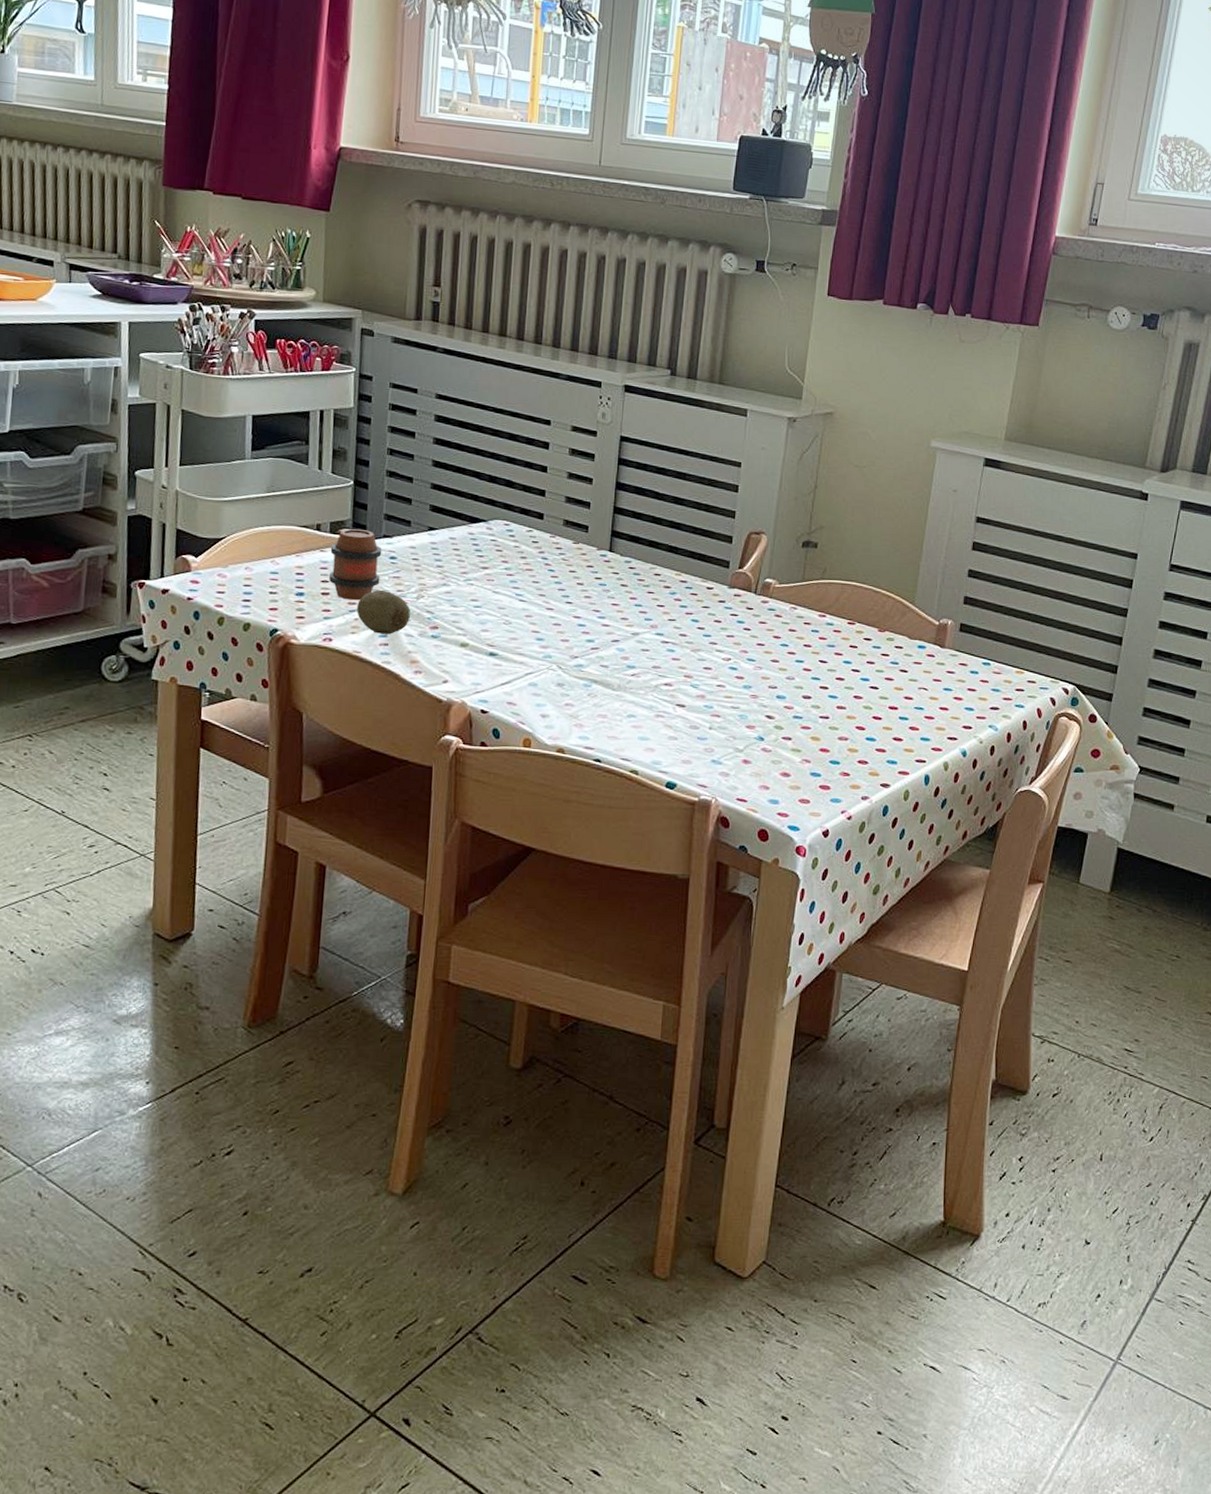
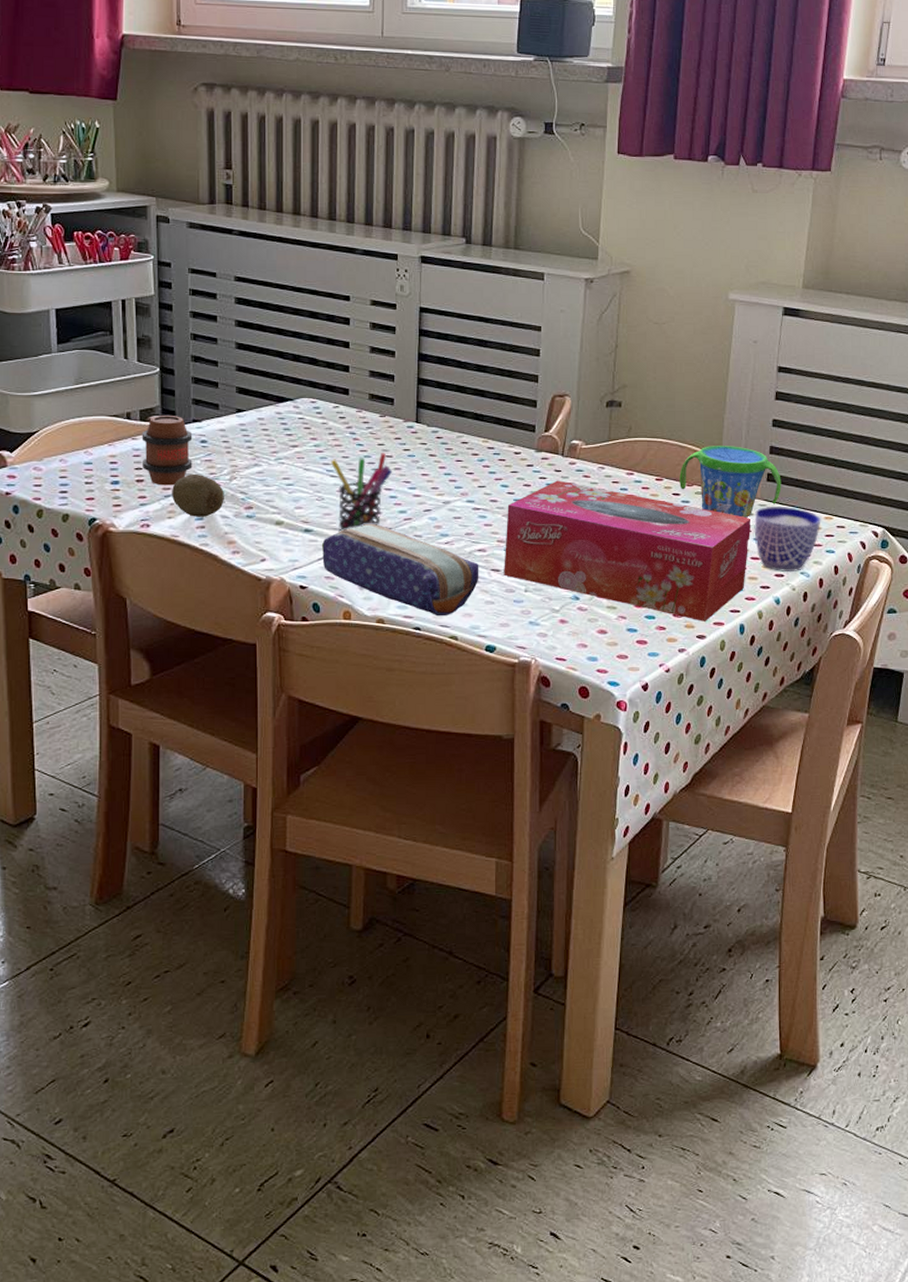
pencil case: none [505,650,665,750] -> present [321,523,479,617]
pen holder: none [521,580,583,657] -> present [331,453,393,532]
tissue box: none [689,618,942,770] -> present [504,480,752,621]
snack cup: none [871,592,974,667] -> present [679,446,782,518]
cup: none [936,657,1012,724] -> present [747,507,821,571]

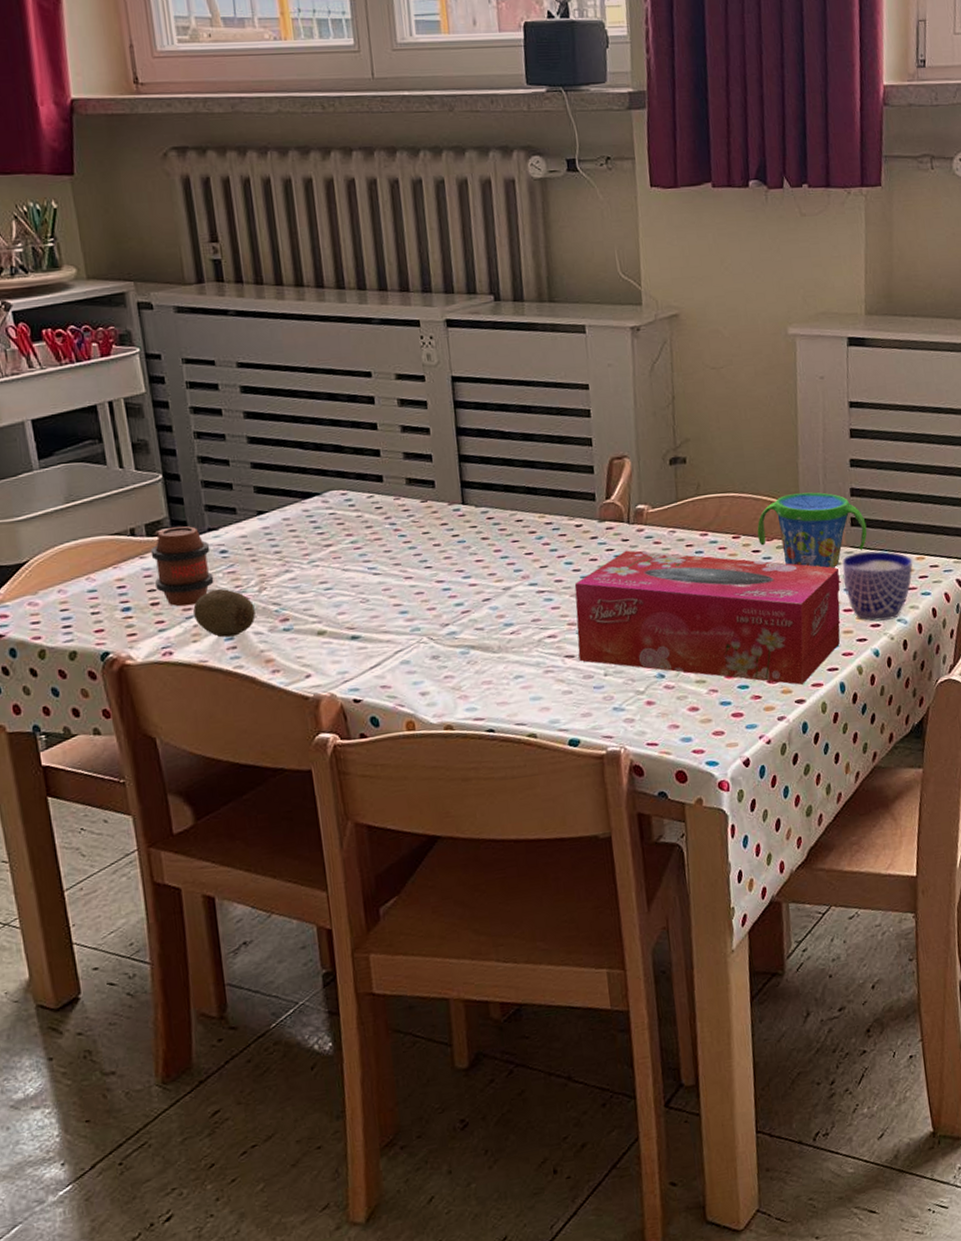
pencil case: present [321,523,479,617] -> none [372,620,553,715]
pen holder: present [331,453,393,532] -> none [372,542,443,635]

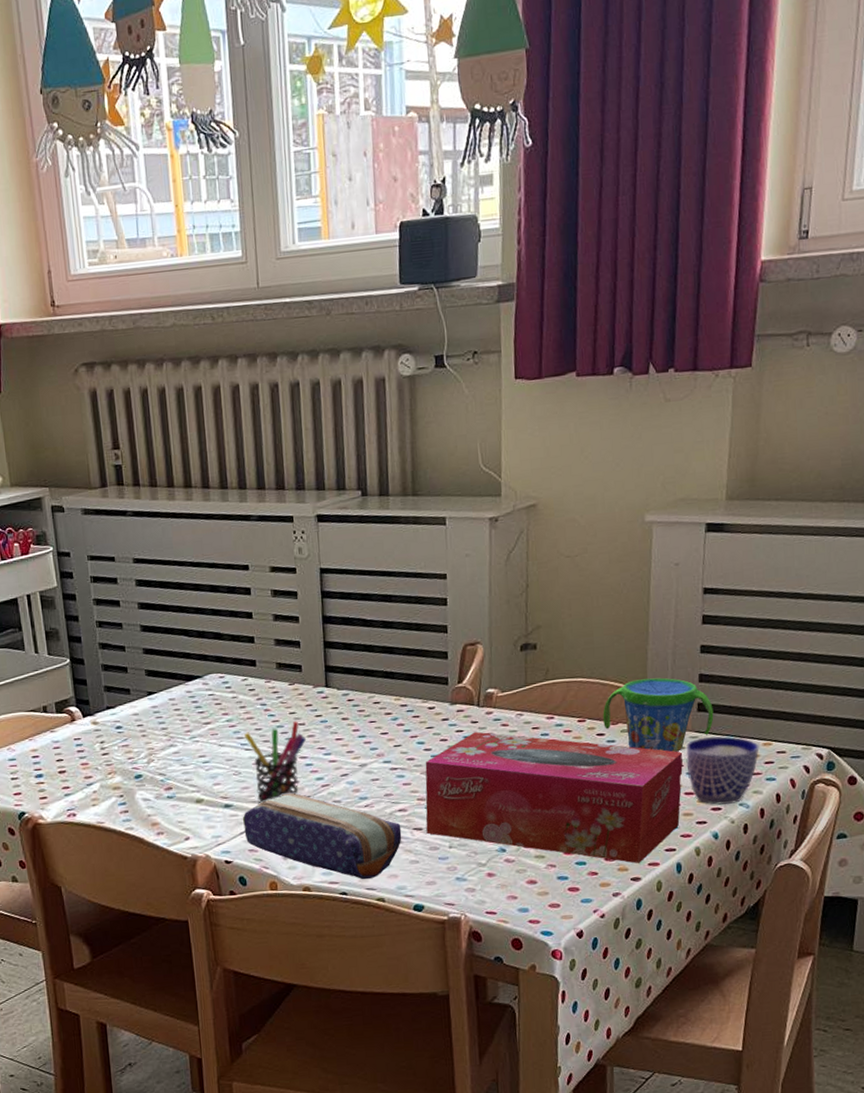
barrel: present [150,526,214,607] -> none [59,704,111,775]
fruit: present [193,588,255,638] -> none [93,759,144,803]
pen holder: none [372,542,443,635] -> present [244,721,307,804]
pencil case: none [372,620,553,715] -> present [242,792,402,880]

